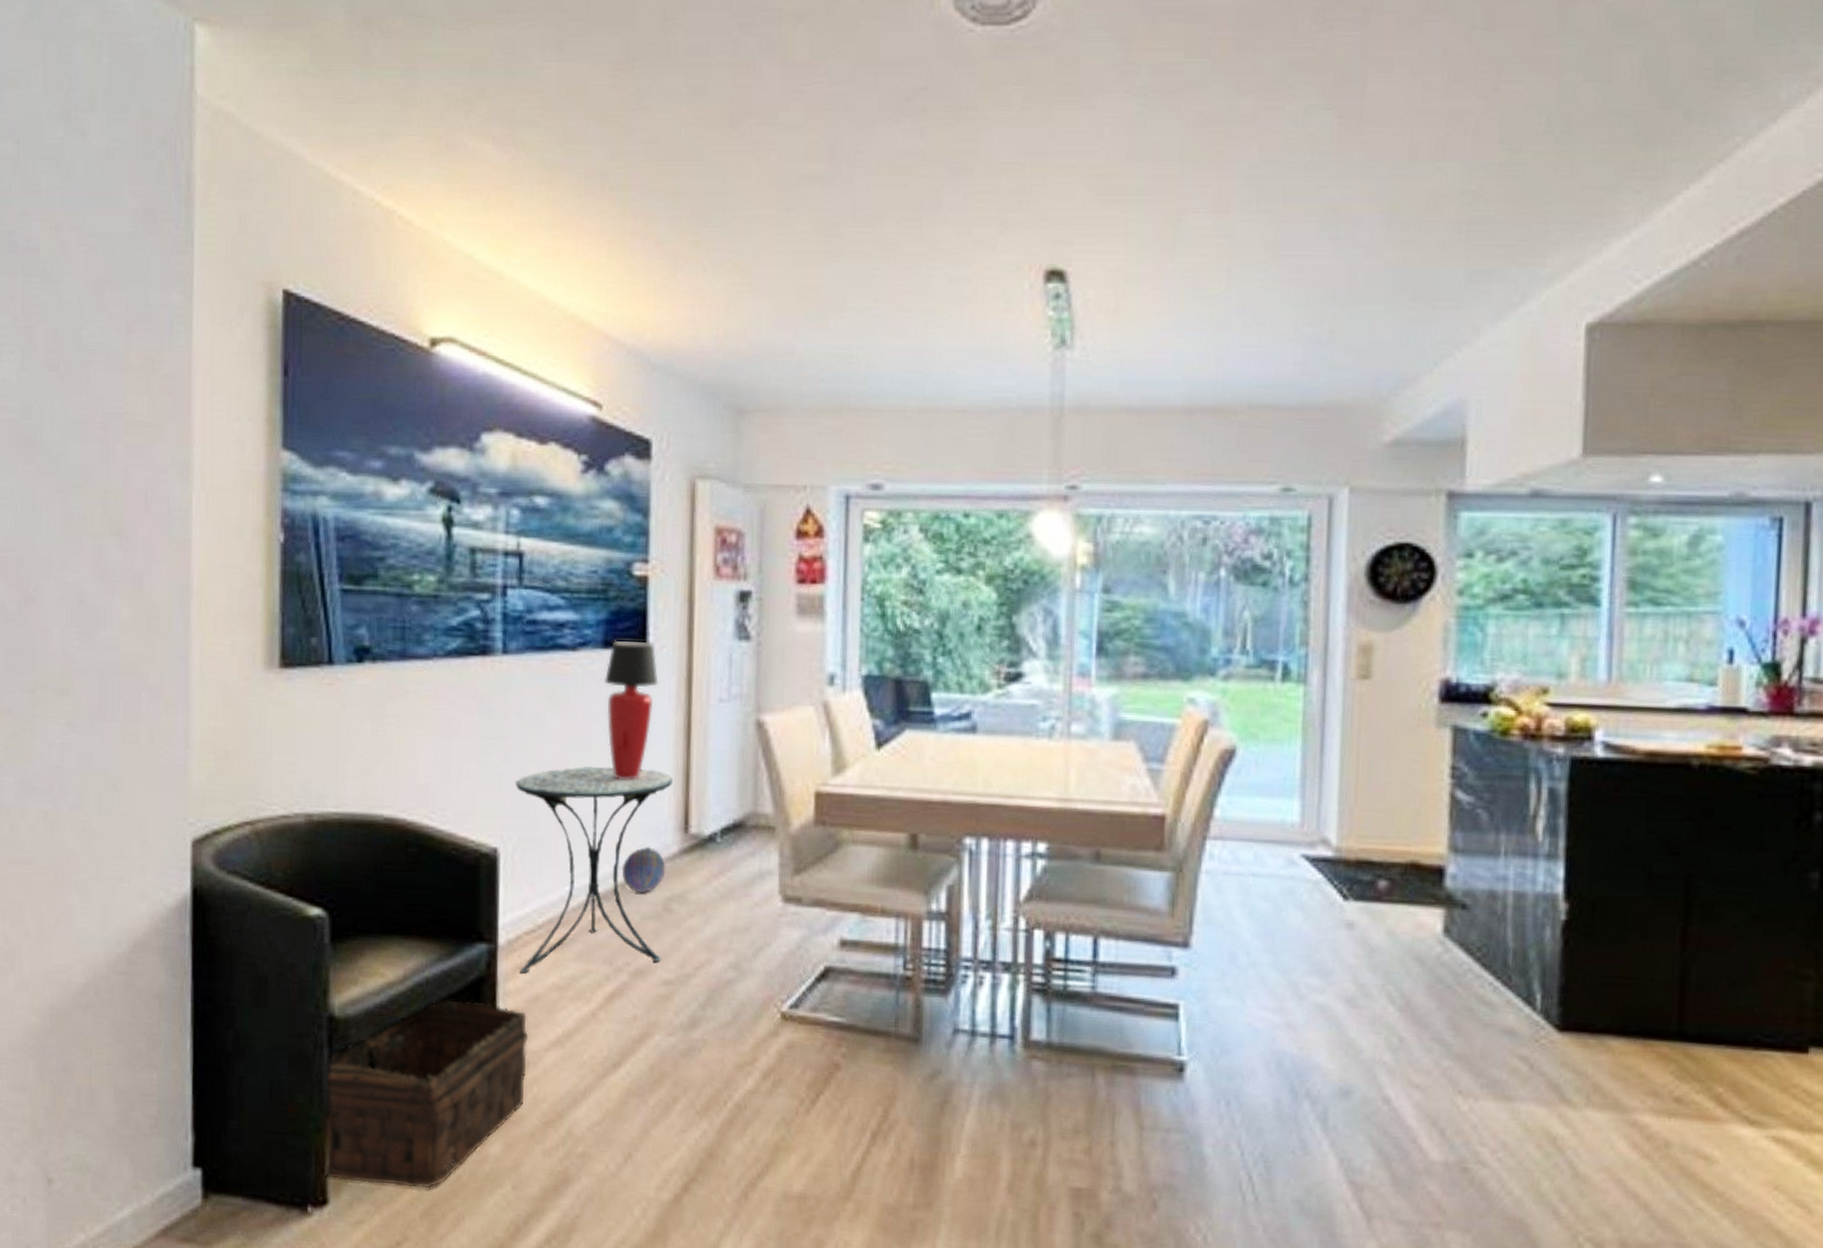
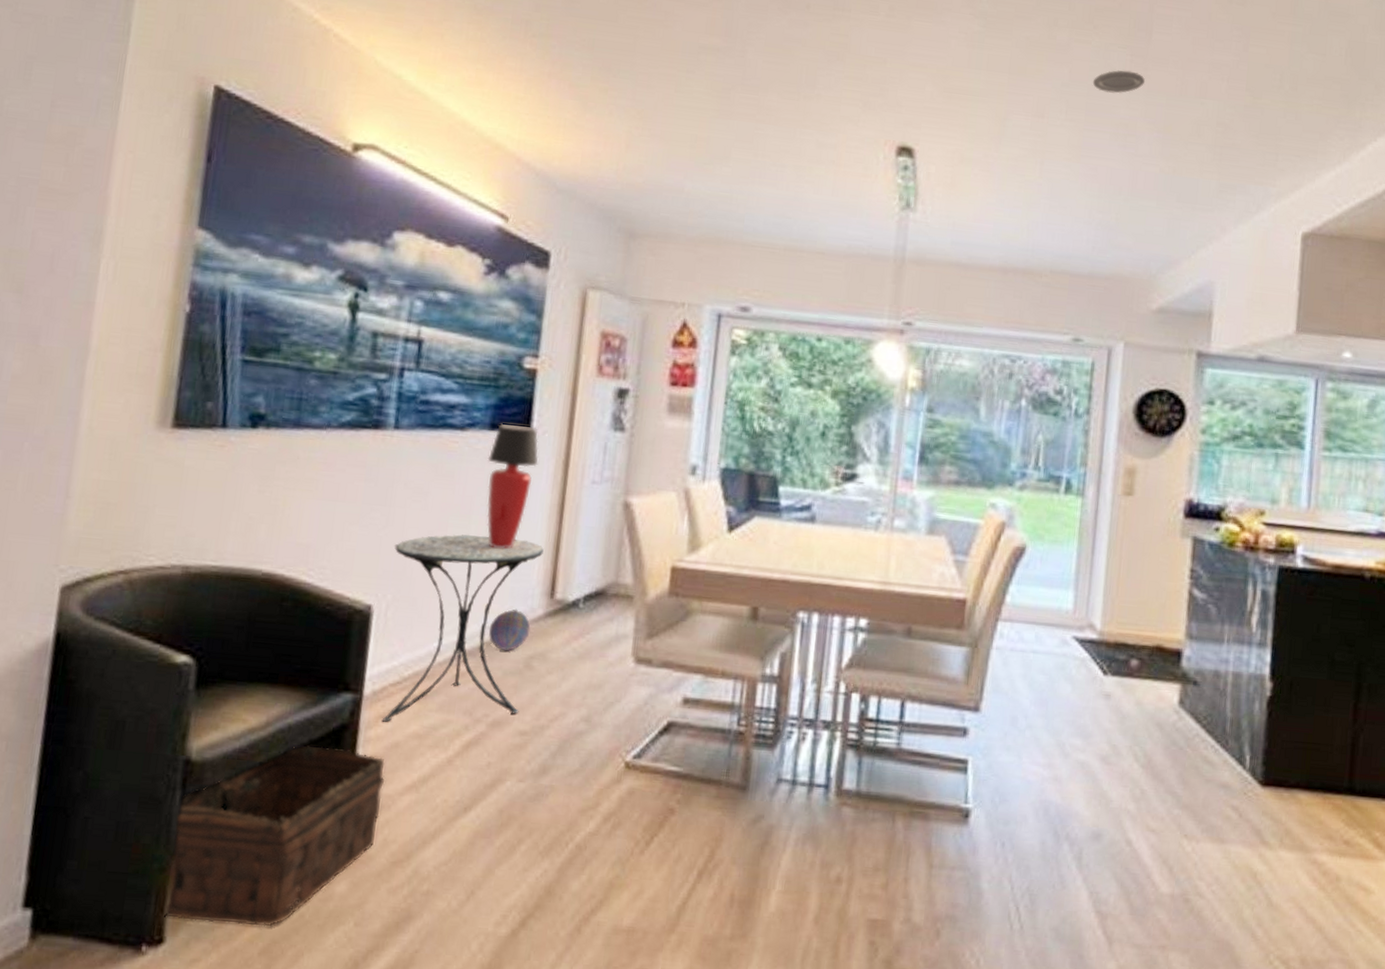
recessed light: none [1290,138,1361,170] -> present [1092,70,1146,94]

